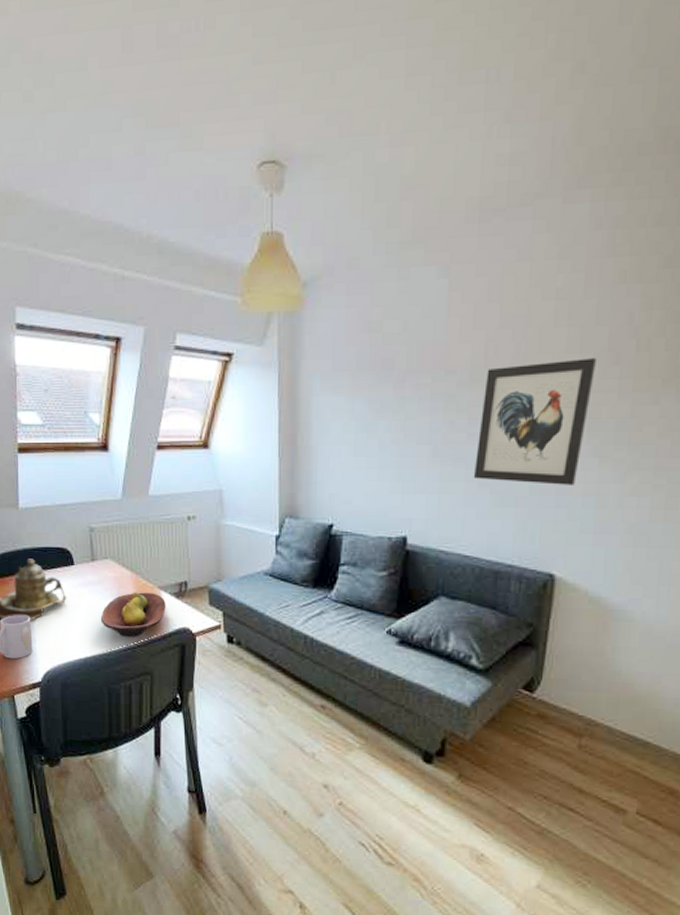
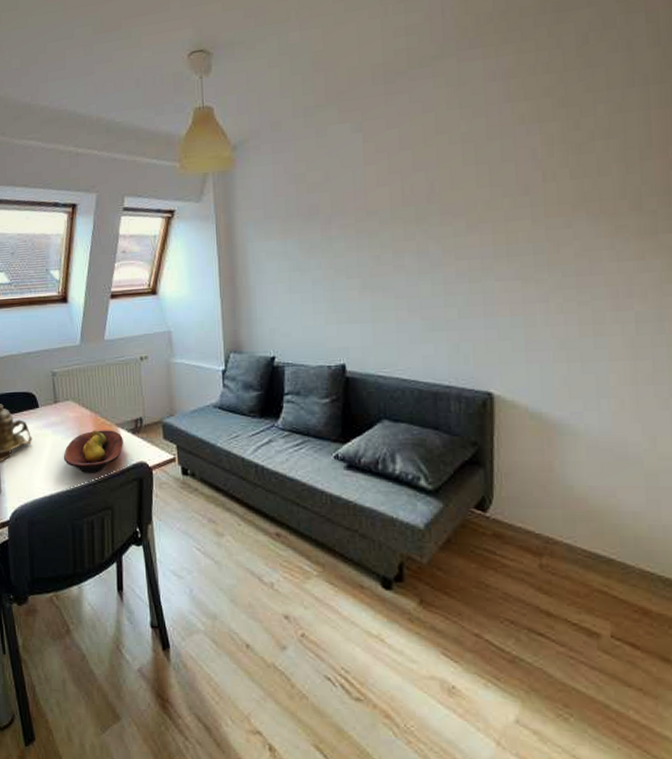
wall art: present [473,358,596,485] -> none [402,191,507,308]

